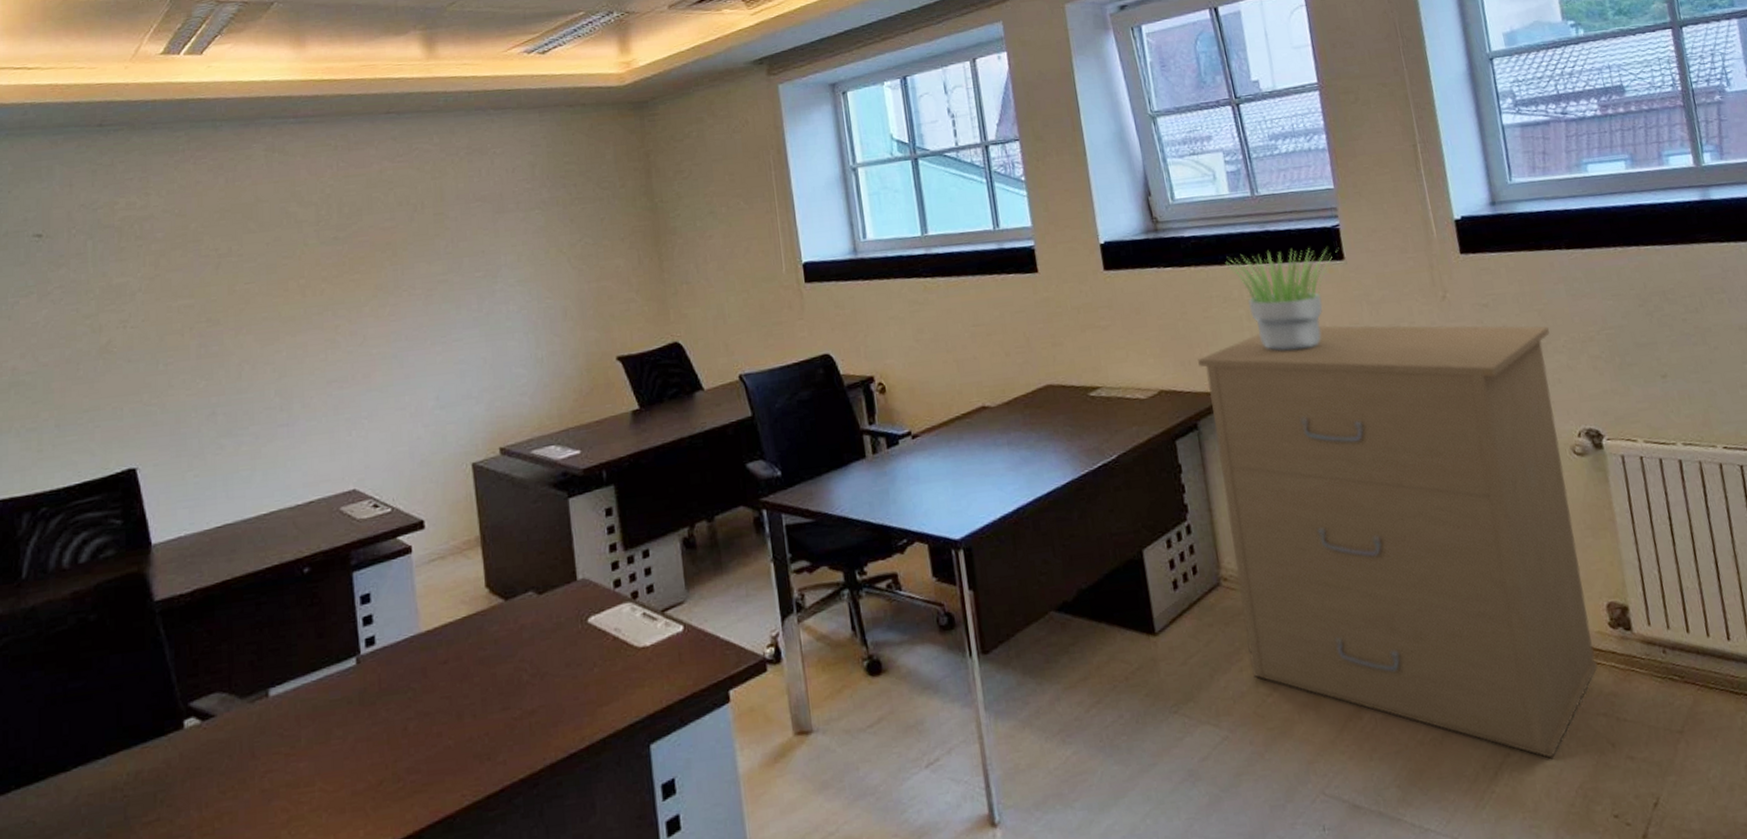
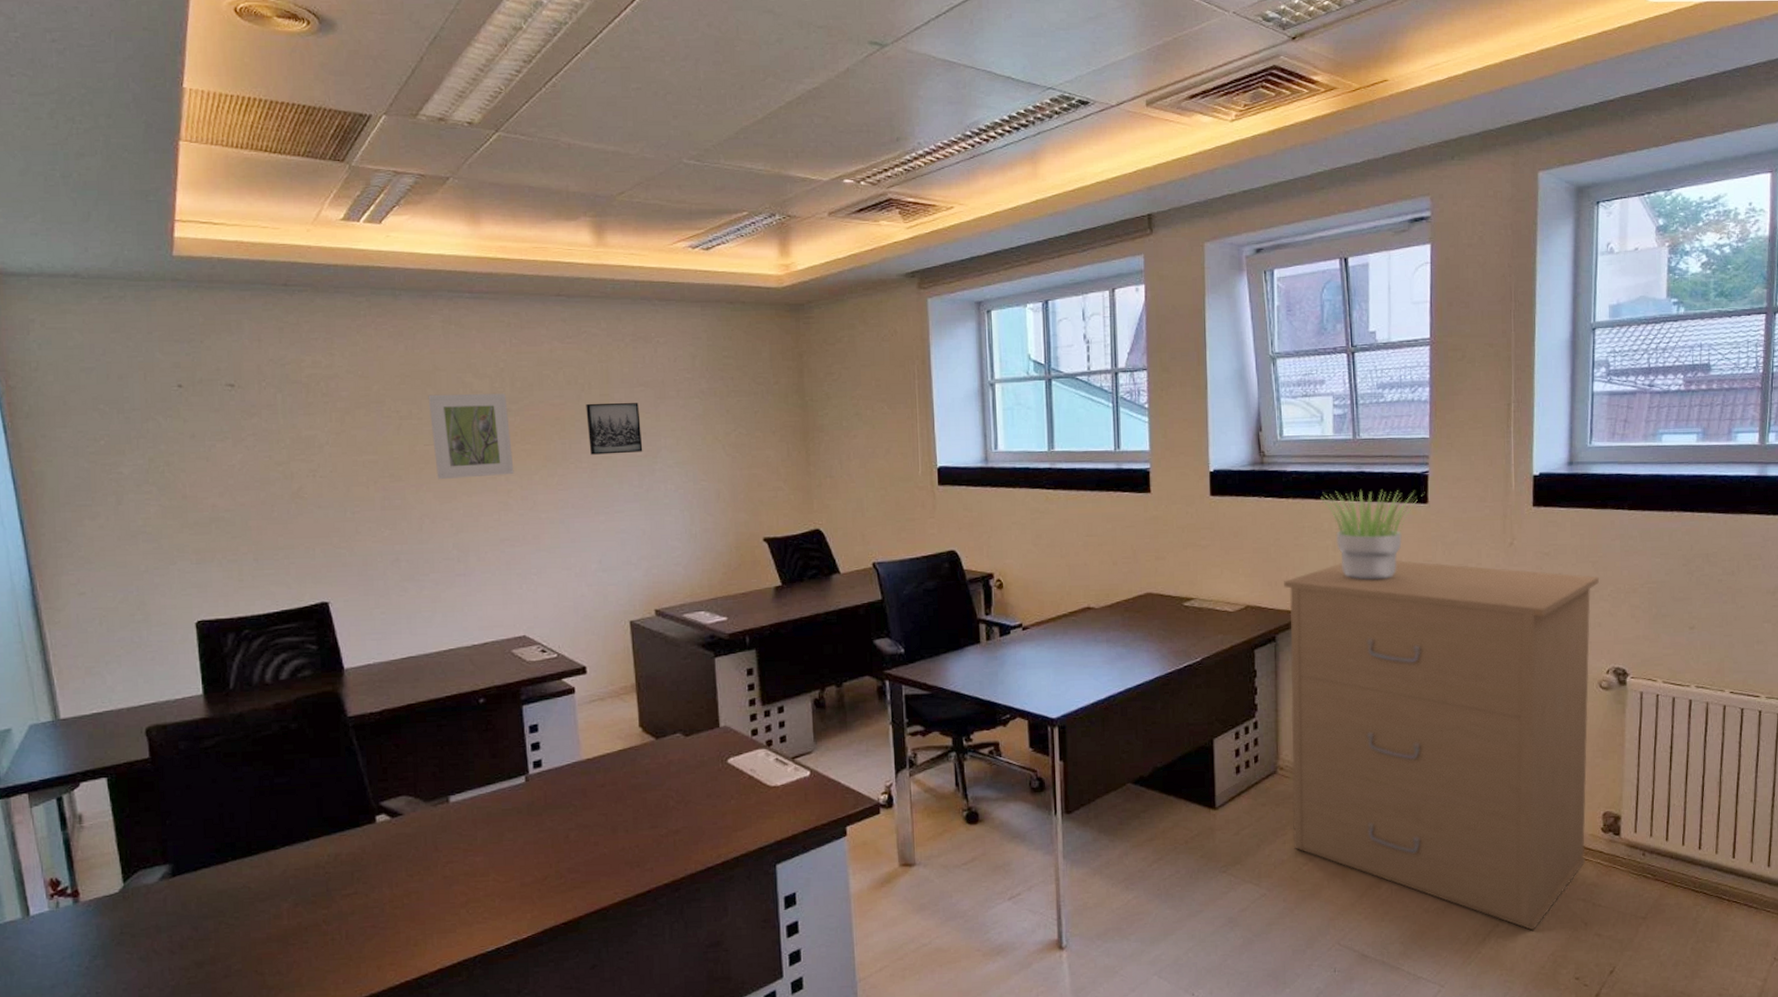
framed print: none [249,221,342,321] -> present [428,393,514,480]
wall art: none [419,219,482,280] -> present [586,402,643,455]

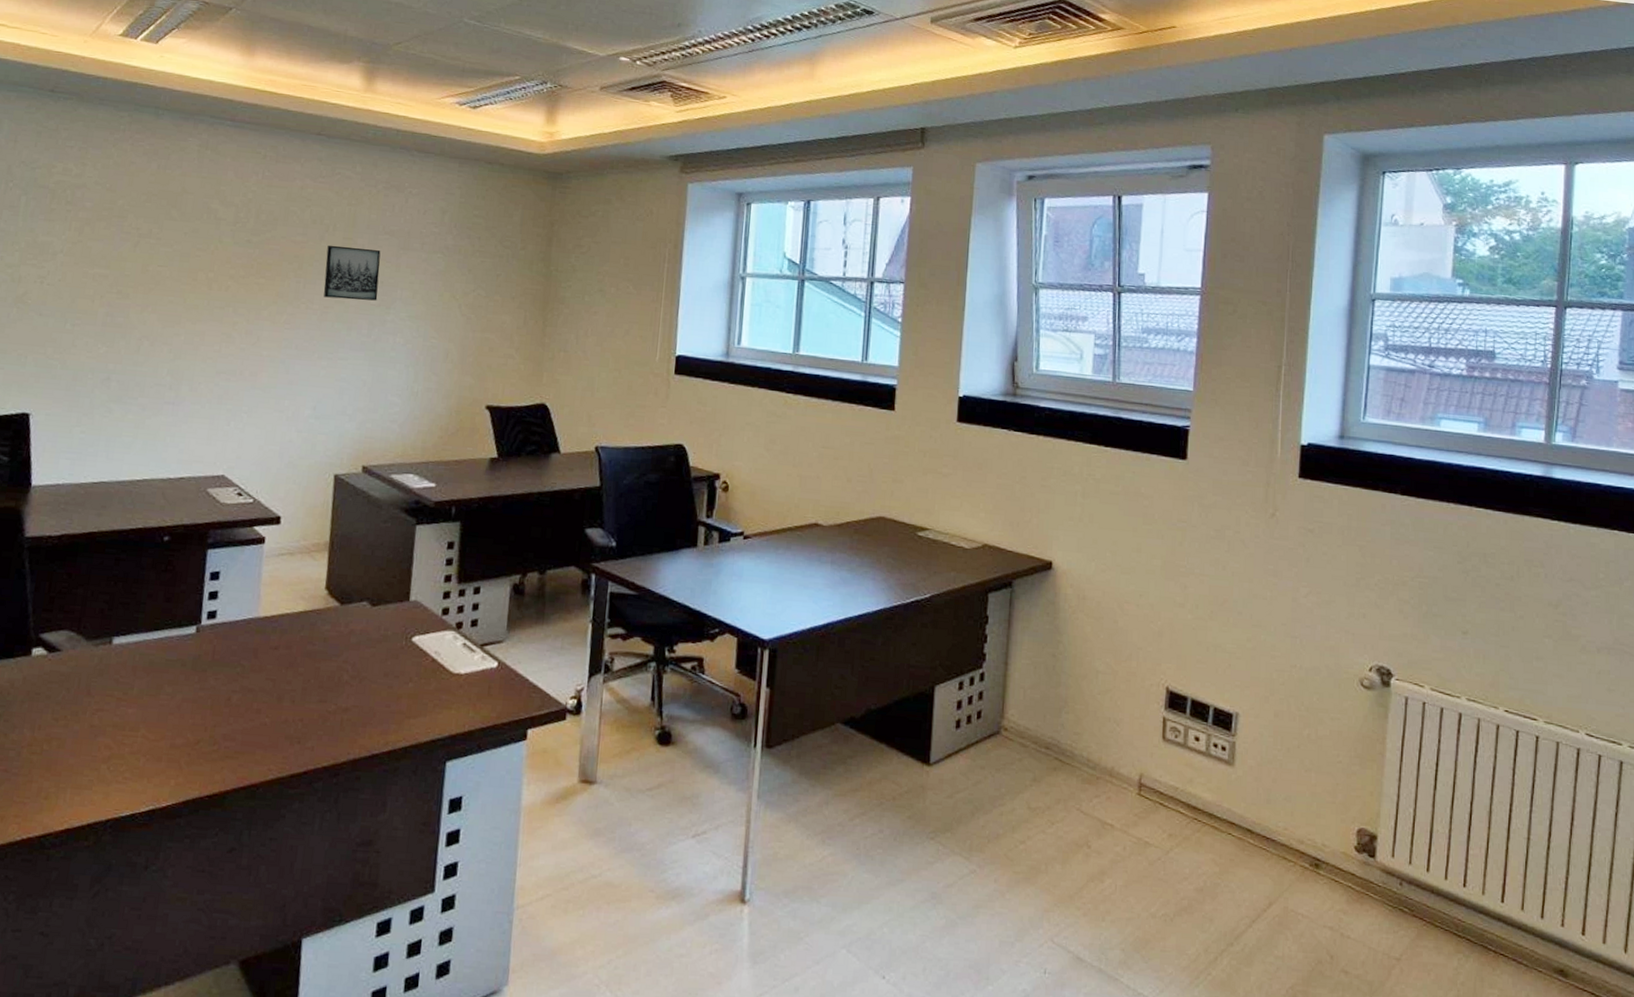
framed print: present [428,393,514,480] -> none [164,216,249,307]
filing cabinet: present [1284,559,1599,931] -> none [1011,511,1366,956]
potted plant: present [1320,489,1422,580] -> none [1073,433,1181,535]

